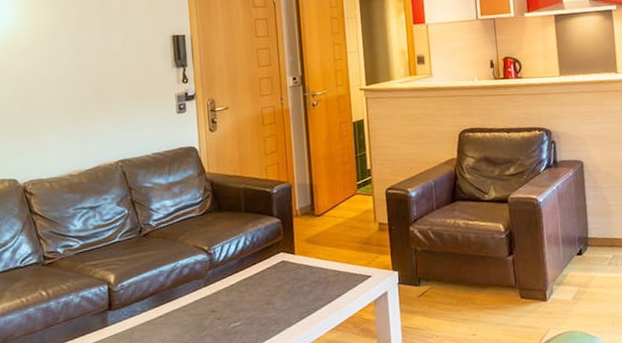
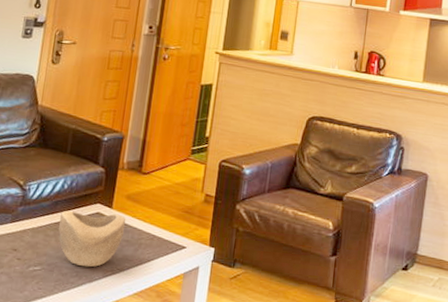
decorative bowl: none [249,258,311,314] -> present [58,211,126,267]

